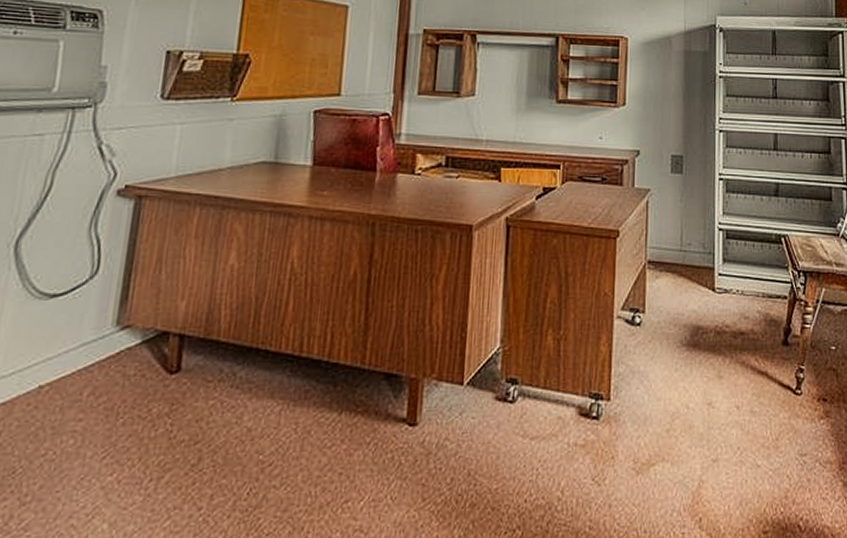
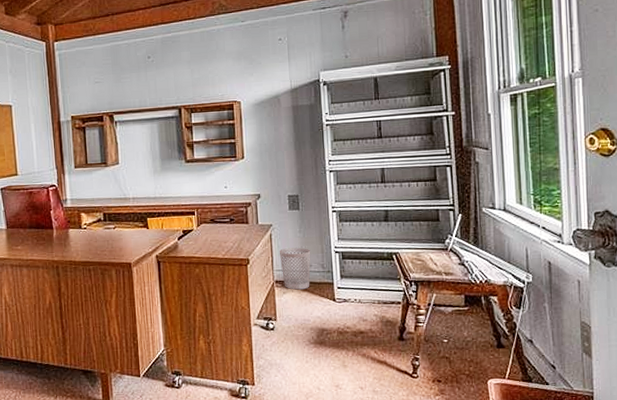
wastebasket: none [656,220,691,274] -> present [280,247,311,290]

